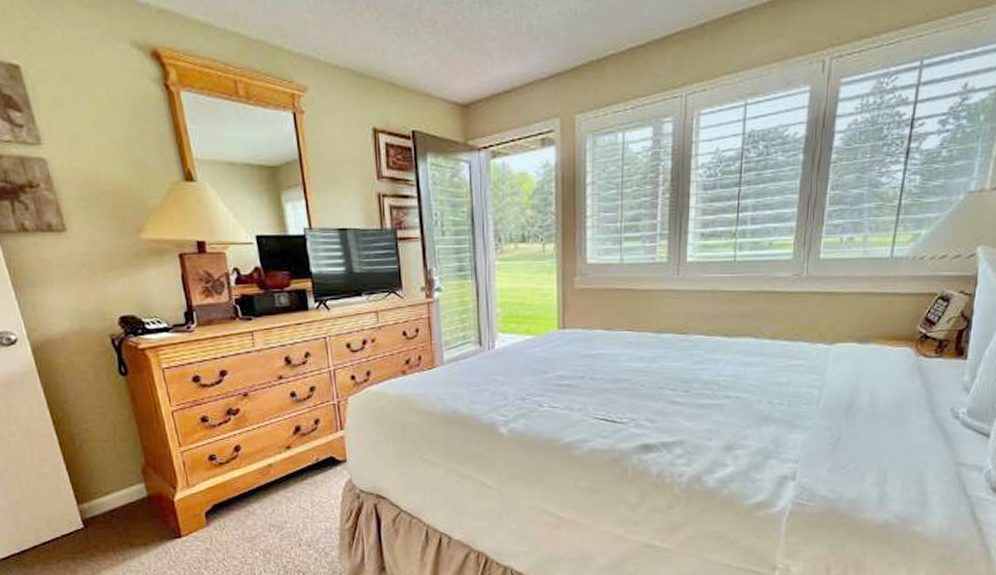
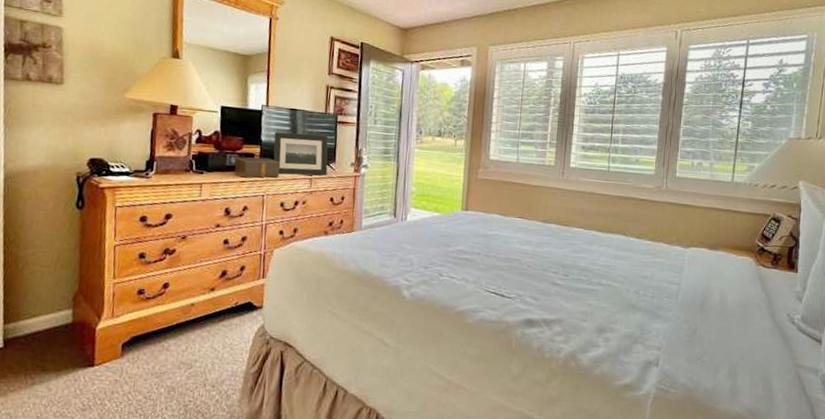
jewelry box: none [284,292,340,321] -> present [234,156,280,179]
picture frame: none [325,257,395,311] -> present [273,131,329,176]

